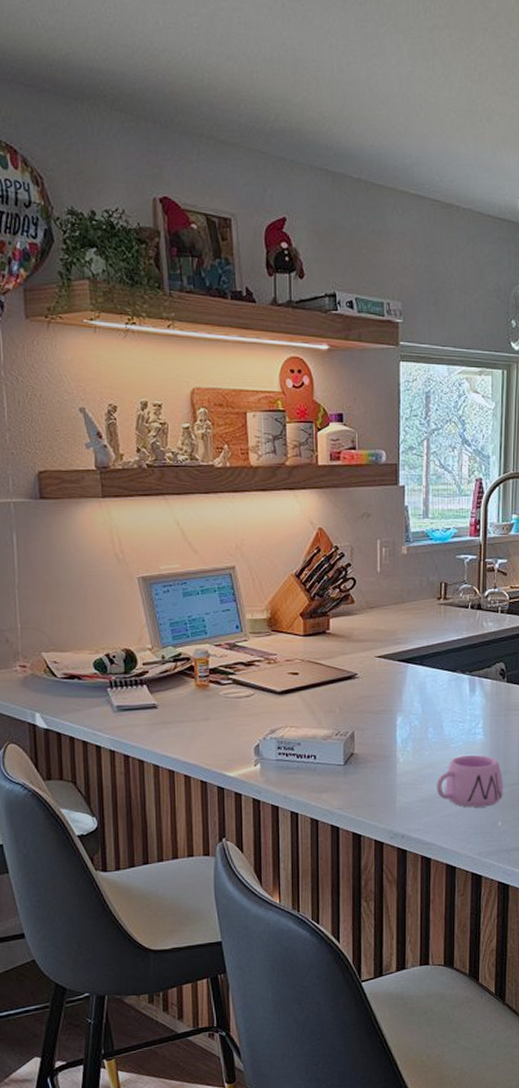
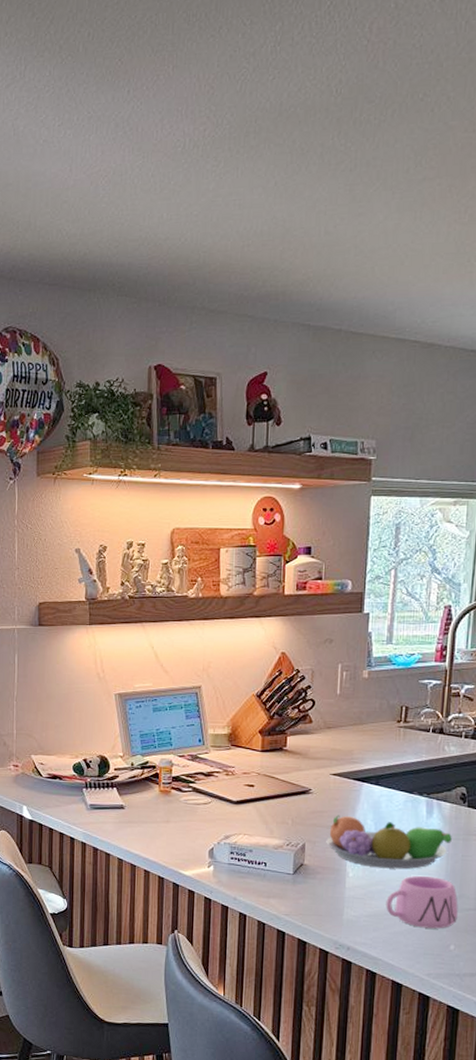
fruit bowl: none [375,699,494,751] -> present [326,815,452,870]

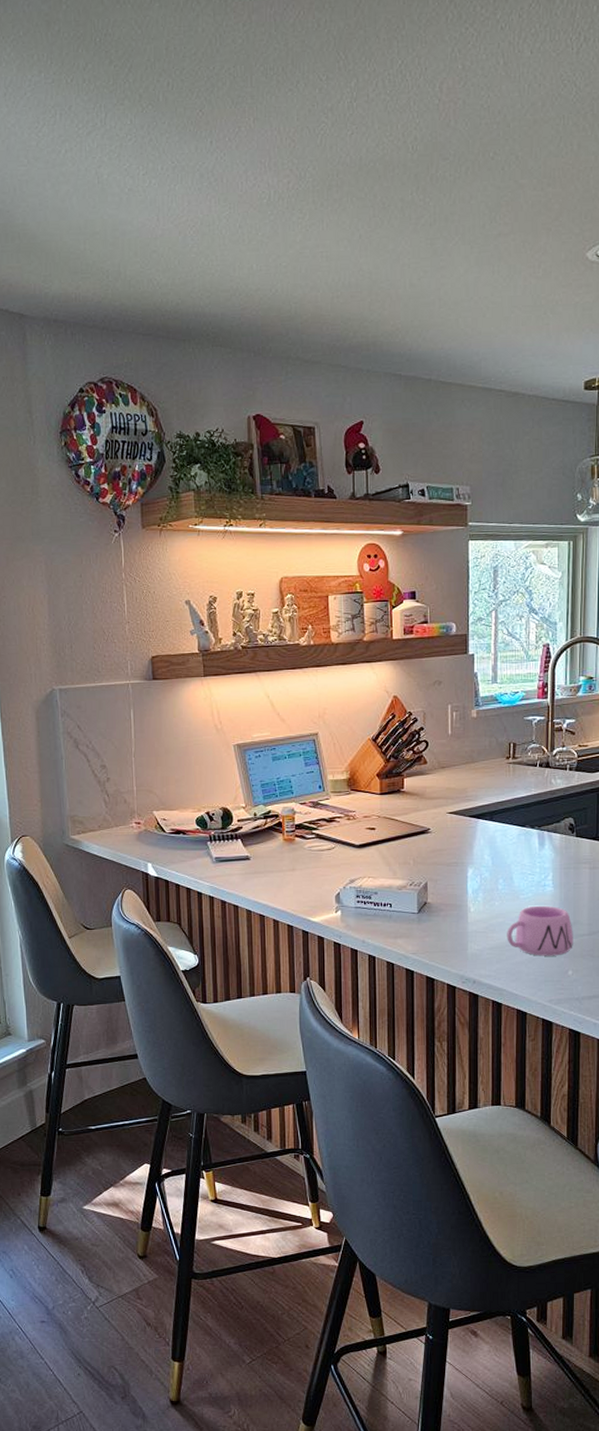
fruit bowl: present [326,815,452,870] -> none [447,852,563,901]

